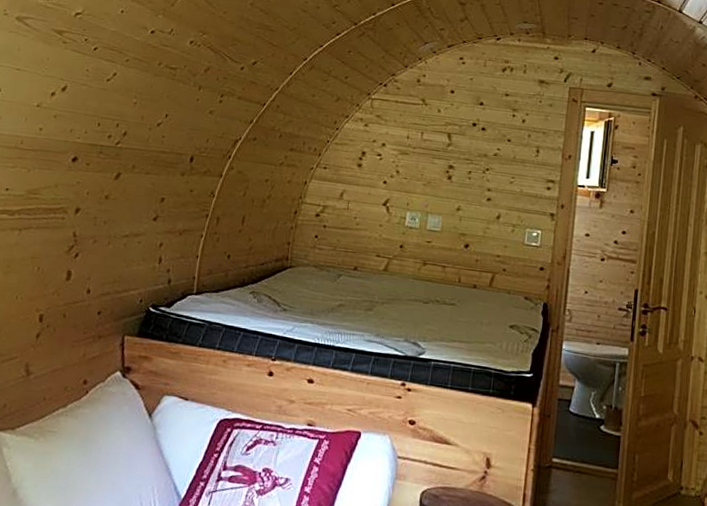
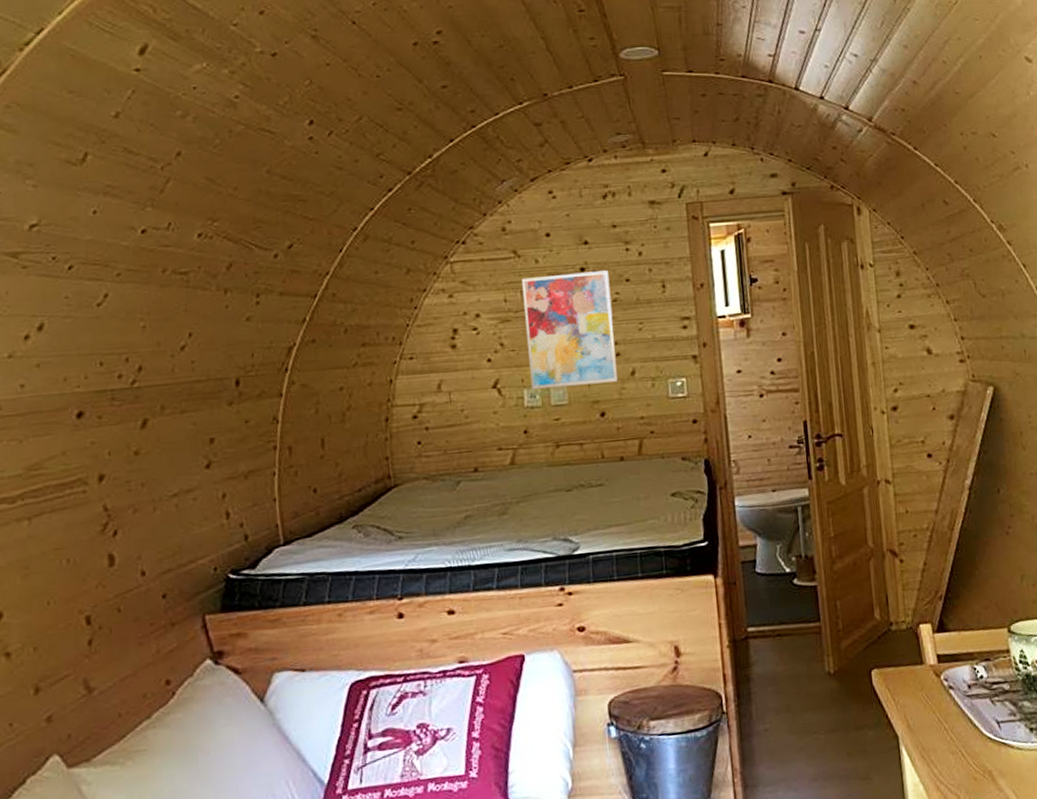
wall art: none [414,122,495,222] -> present [522,270,619,389]

